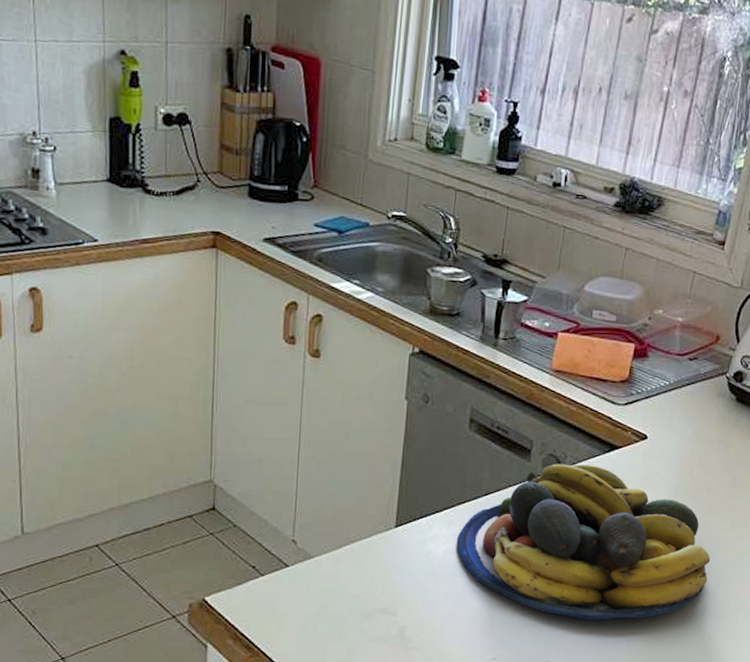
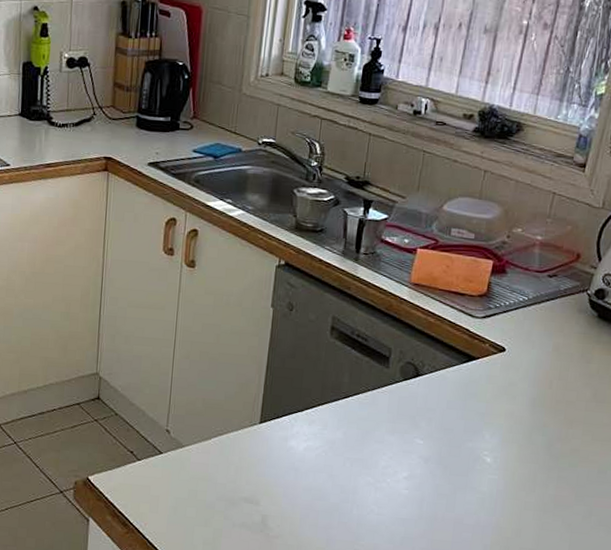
fruit bowl: present [456,463,711,621] -> none [316,371,571,525]

